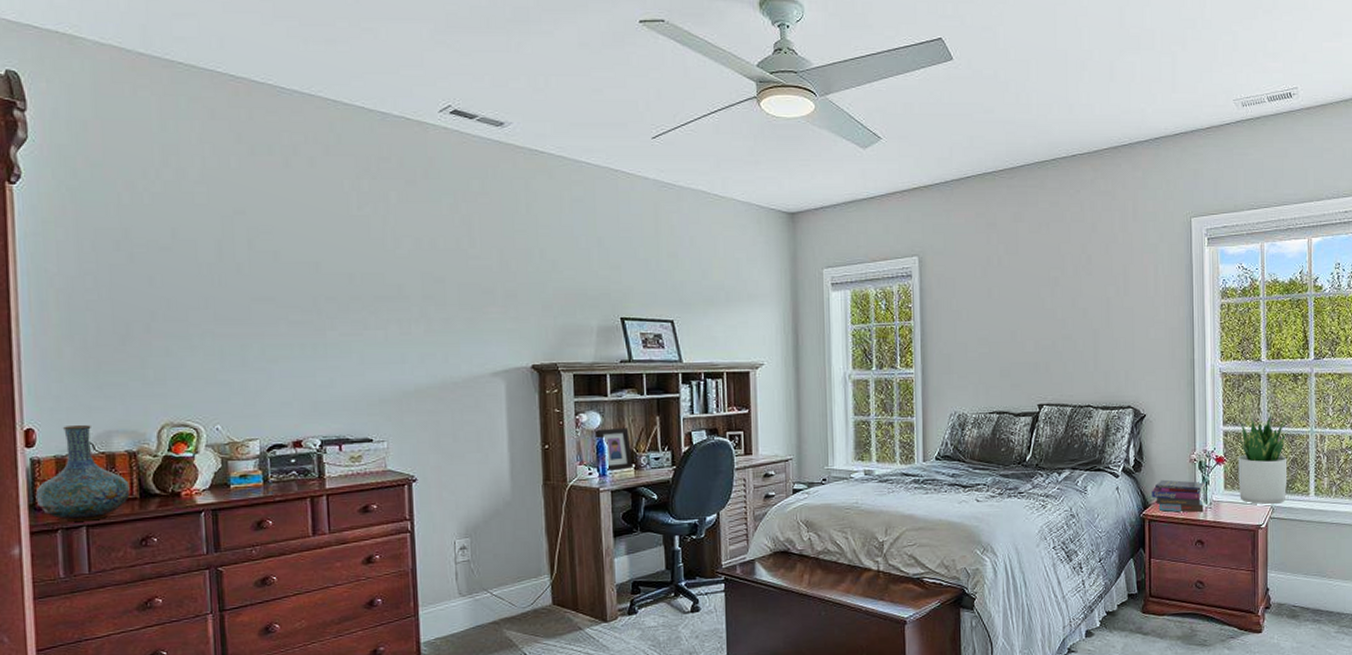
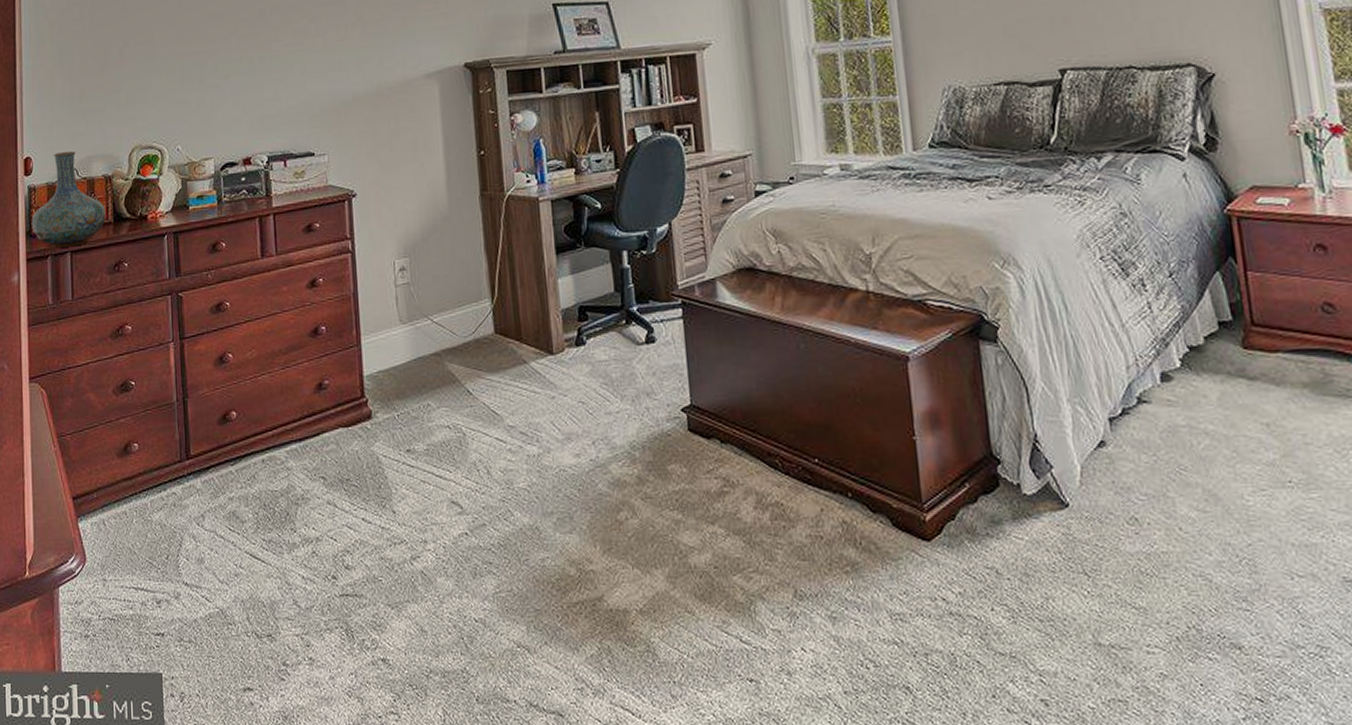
picture frame: present [594,428,633,472] -> none [531,127,573,178]
books: present [1152,479,1206,512] -> none [1236,160,1321,205]

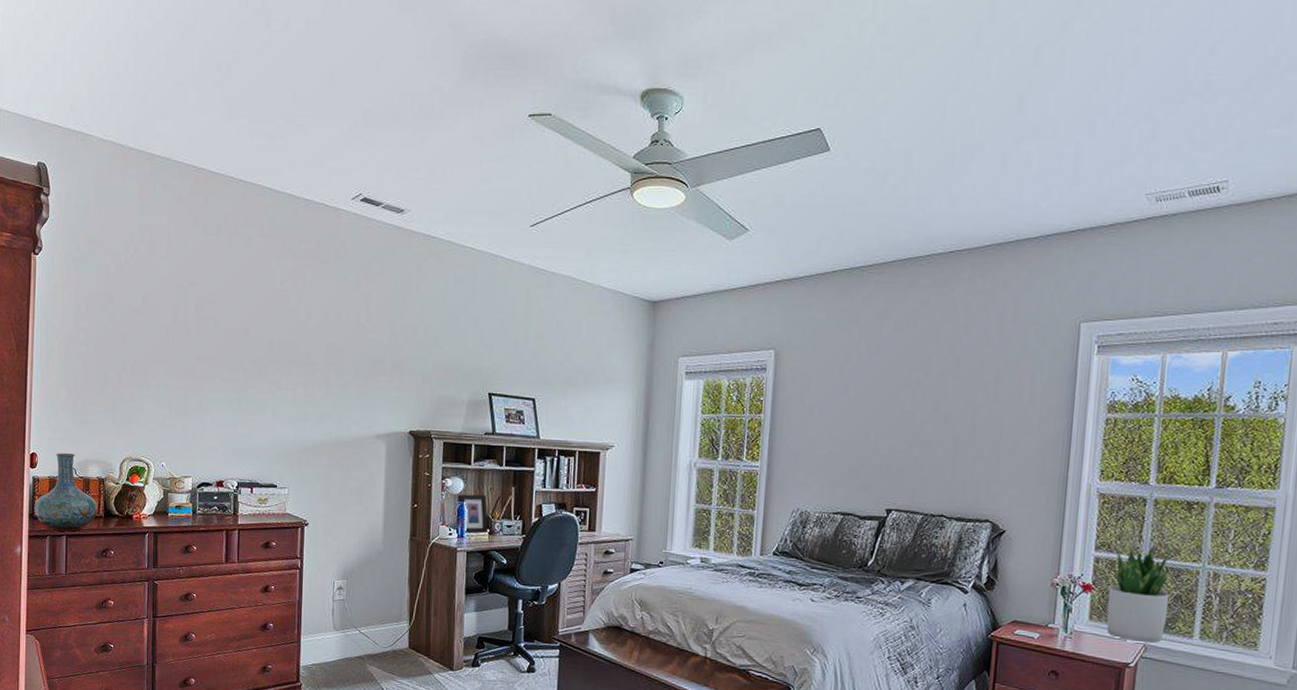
picture frame: none [531,127,573,178] -> present [457,494,488,534]

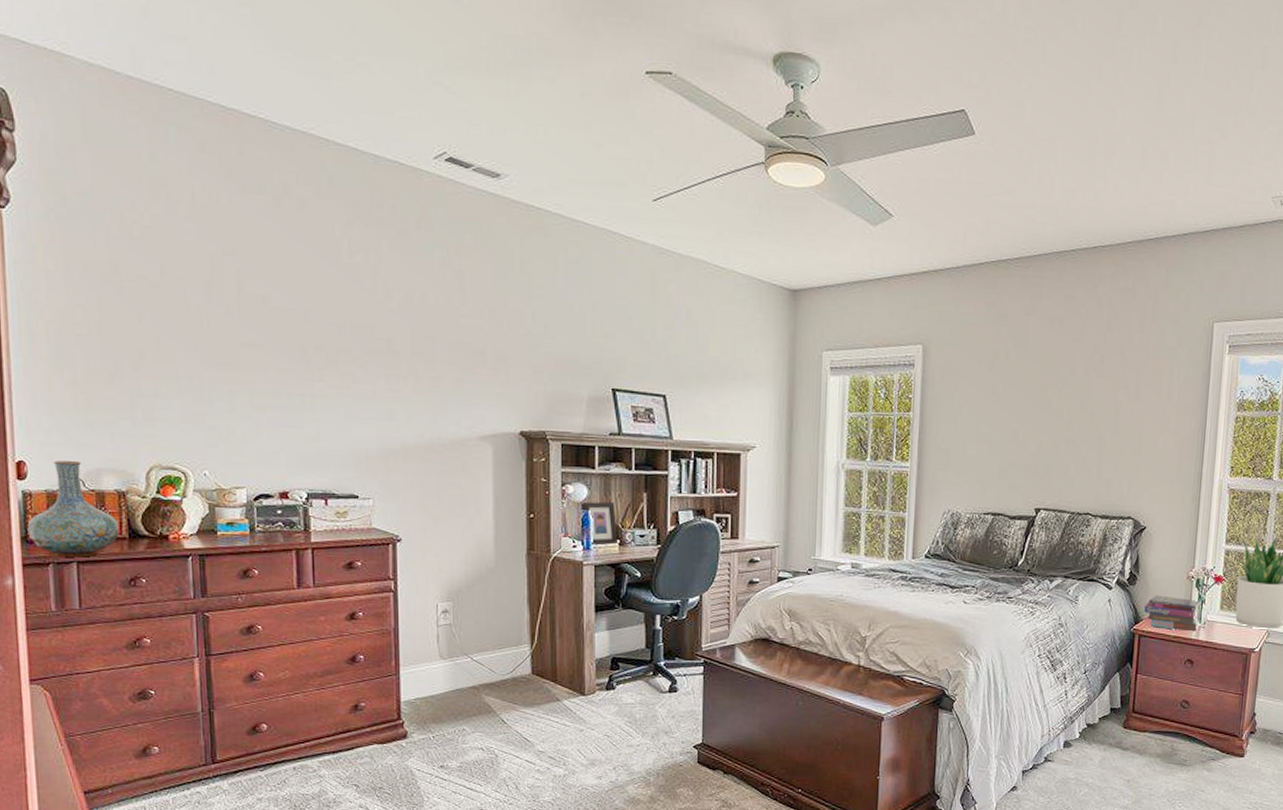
books: none [1003,601,1068,641] -> present [1144,595,1202,631]

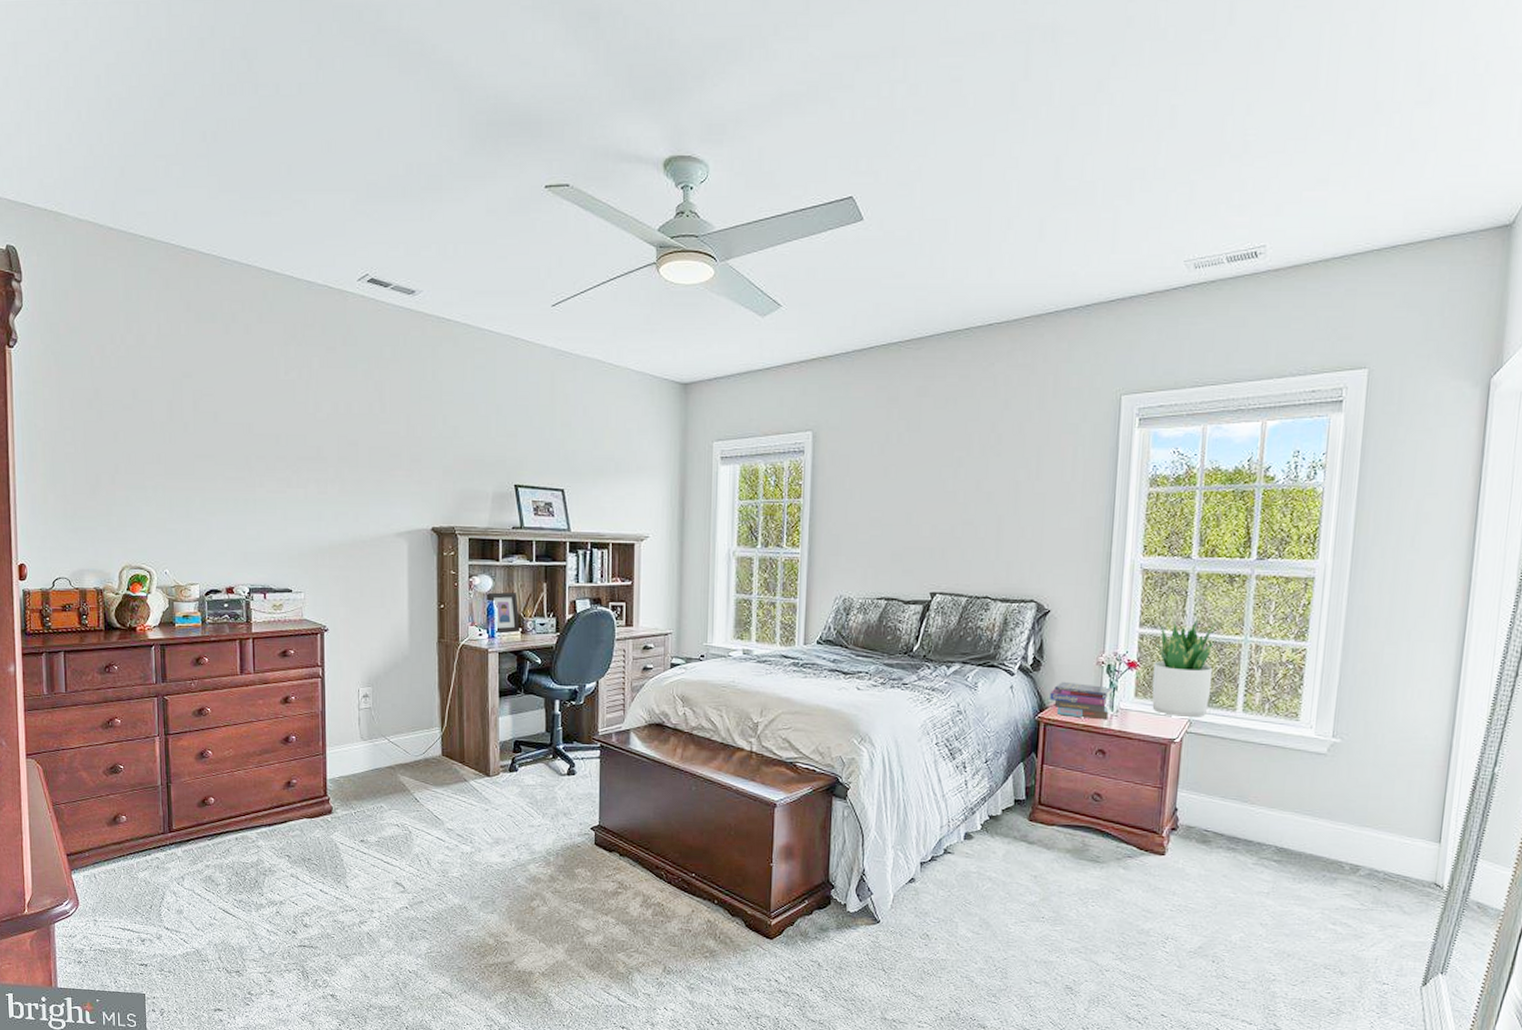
vase: present [27,461,119,558] -> none [26,563,97,648]

